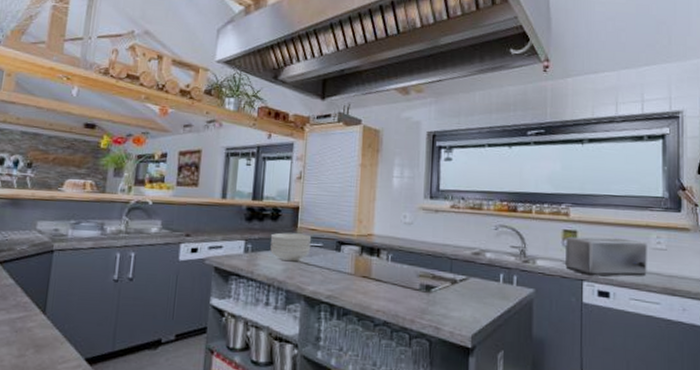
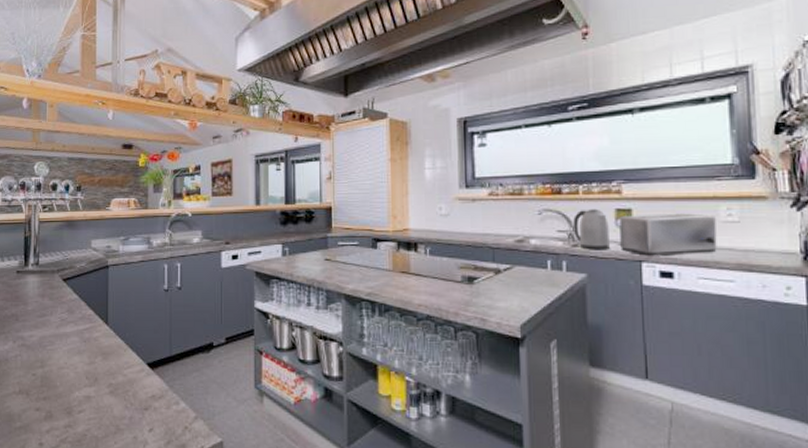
bowl: present [269,232,312,262] -> none [306,233,347,262]
kettle: none [525,228,556,268] -> present [573,208,610,250]

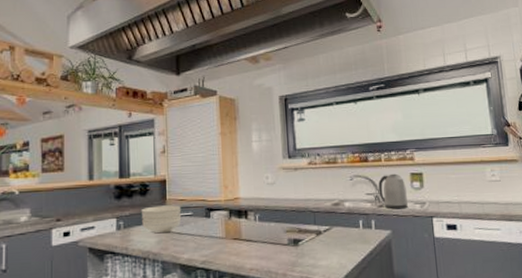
bowl: none [306,233,347,262] -> present [141,205,182,234]
toaster: present [619,213,717,256] -> none [414,175,486,212]

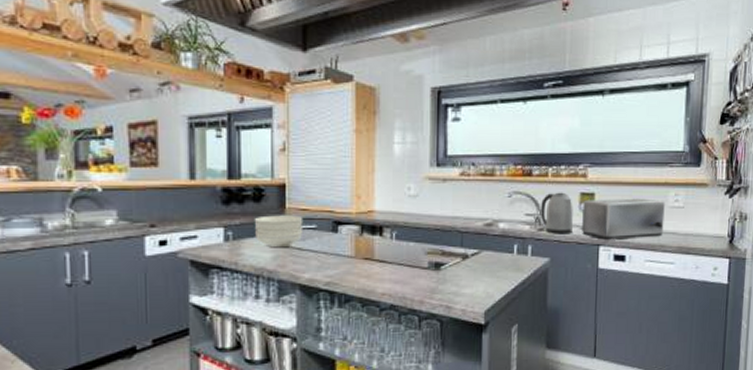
toaster: none [414,175,486,212] -> present [582,198,665,240]

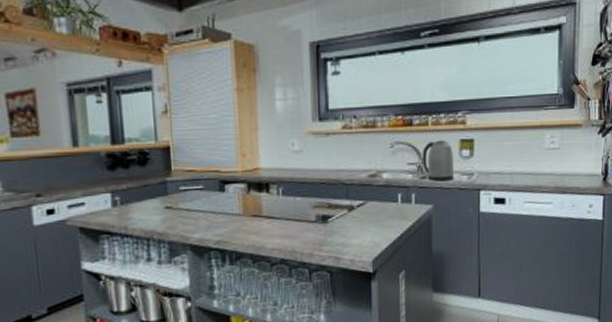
bowl: present [254,215,304,248] -> none [140,177,191,211]
toaster: present [582,198,665,240] -> none [463,141,541,184]

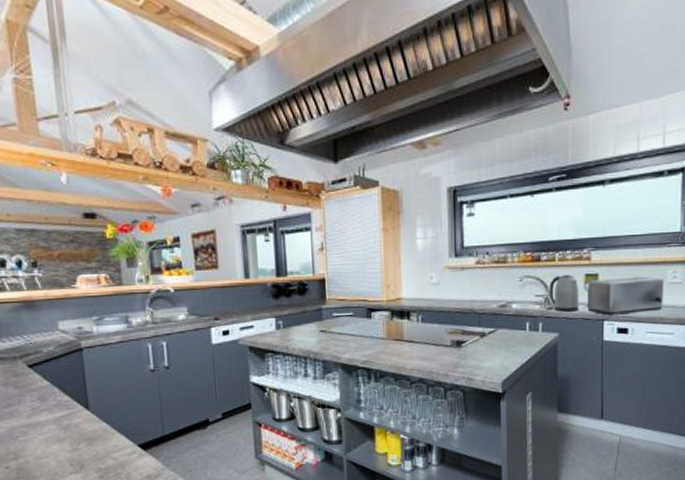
toaster: none [463,141,541,184] -> present [587,276,664,315]

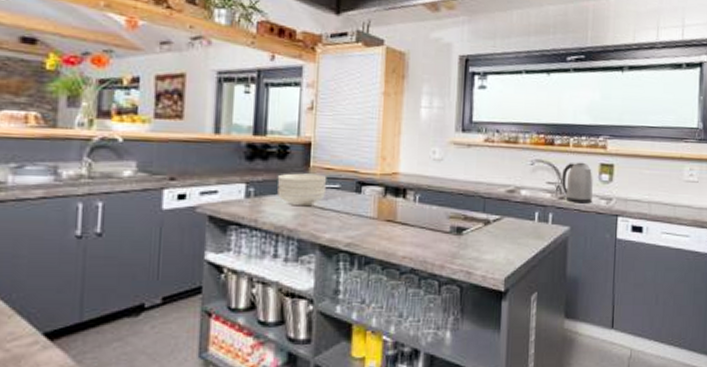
bowl: none [300,305,342,334] -> present [276,173,327,207]
toaster: present [587,276,664,315] -> none [601,170,680,211]

